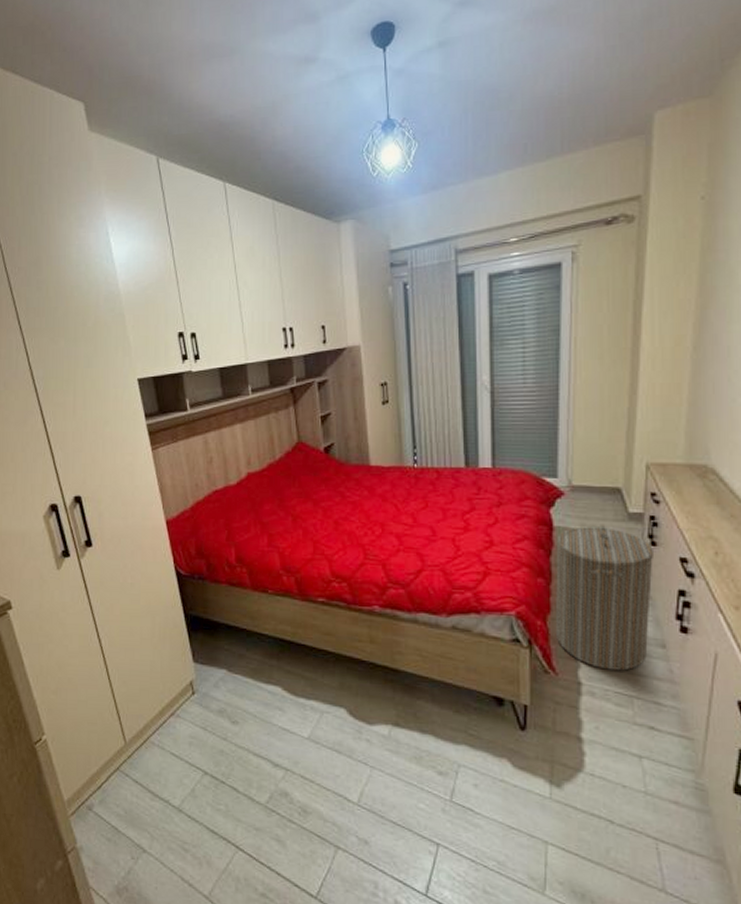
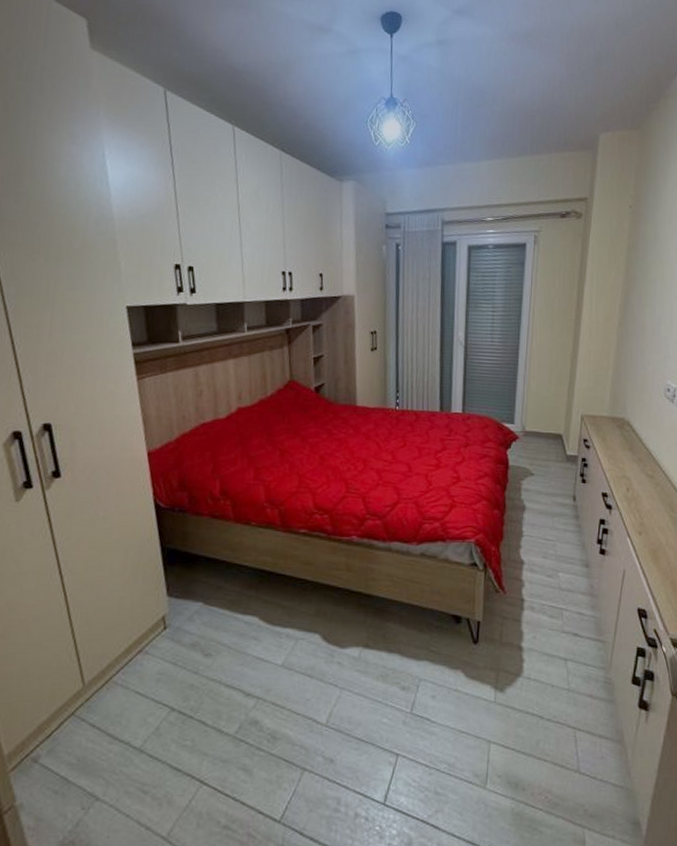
laundry hamper: present [556,524,653,671] -> none [507,464,583,588]

